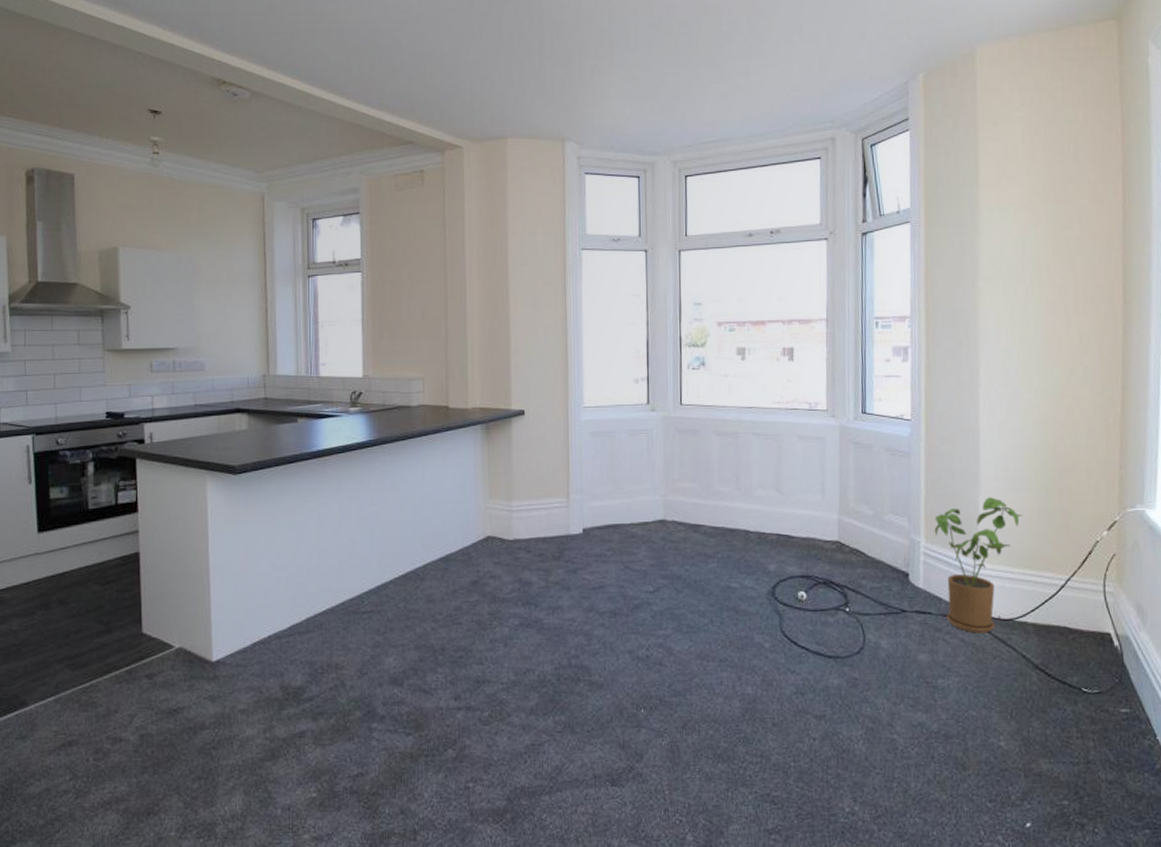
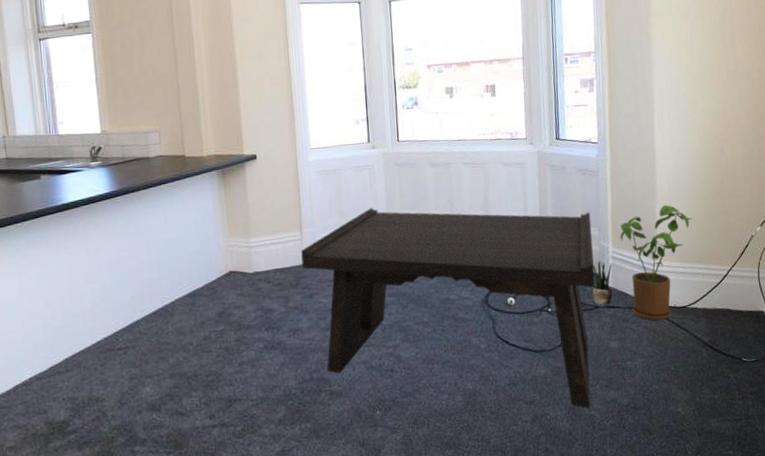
coffee table: none [566,477,903,729] -> present [301,208,595,407]
potted plant: none [899,556,924,609] -> present [592,260,613,305]

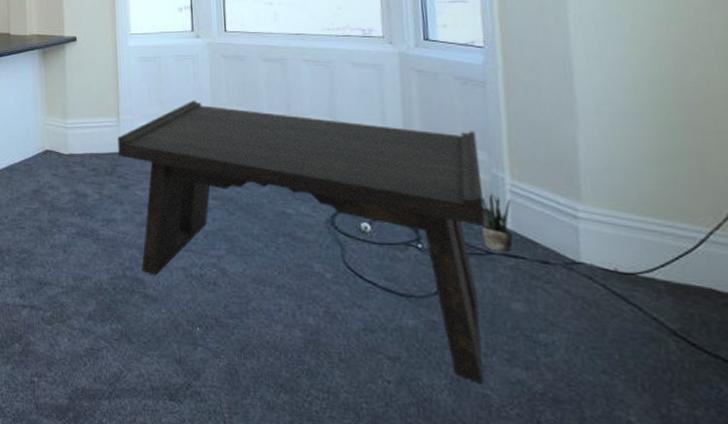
house plant: present [620,205,693,321] -> none [521,133,640,287]

